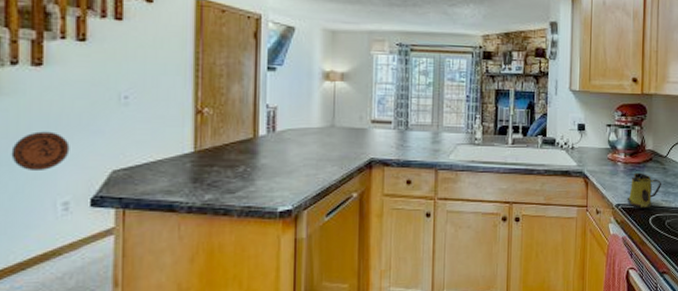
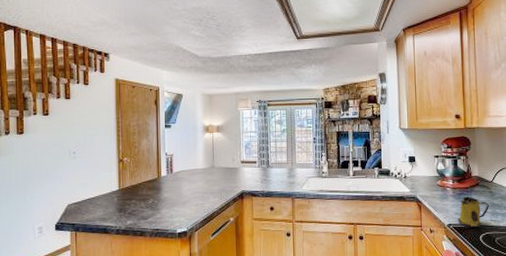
decorative plate: present [11,131,70,170] -> none [7,178,41,206]

